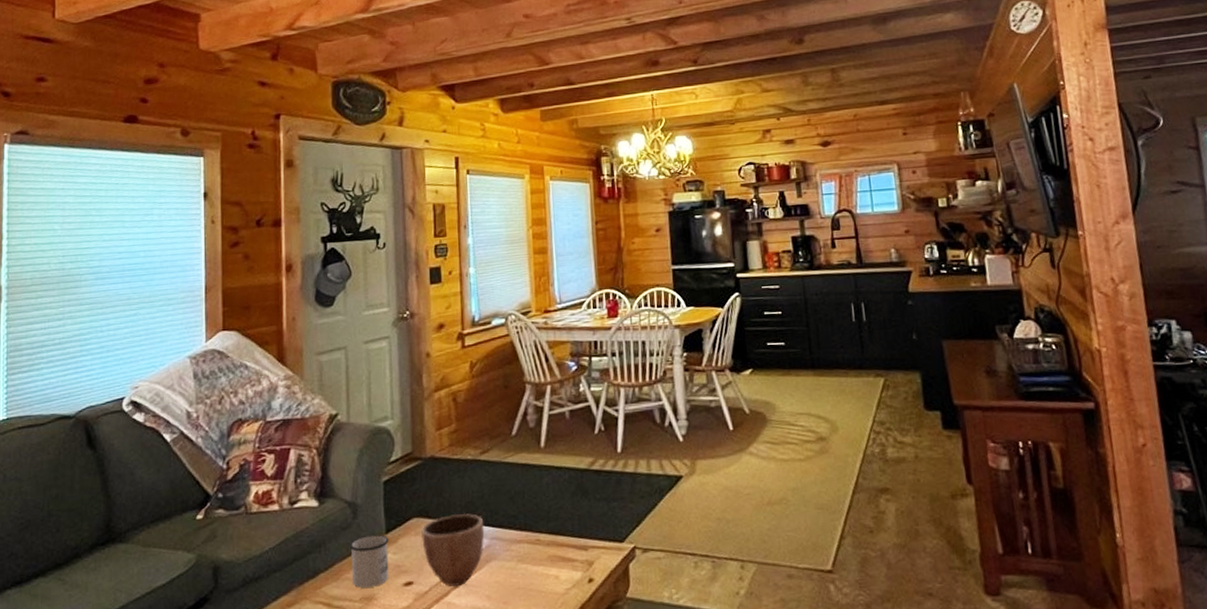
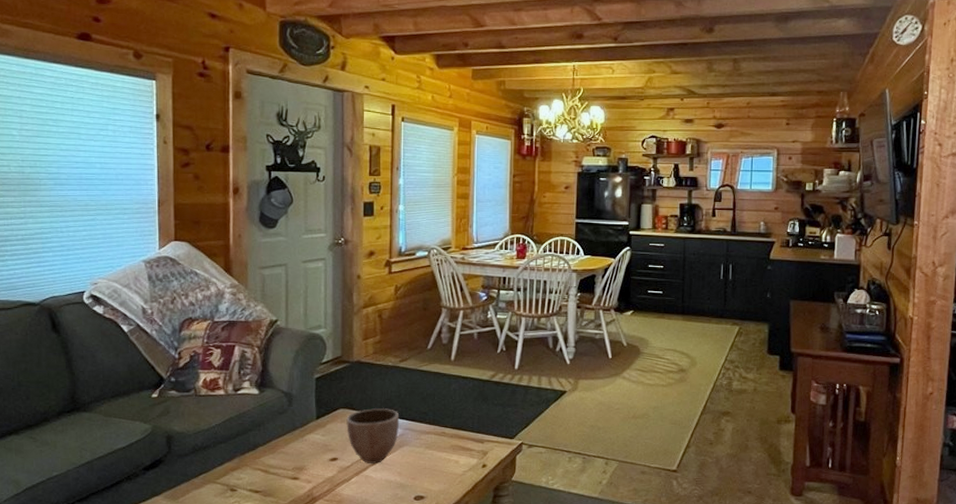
mug: present [350,534,389,588] -> none [285,419,319,460]

